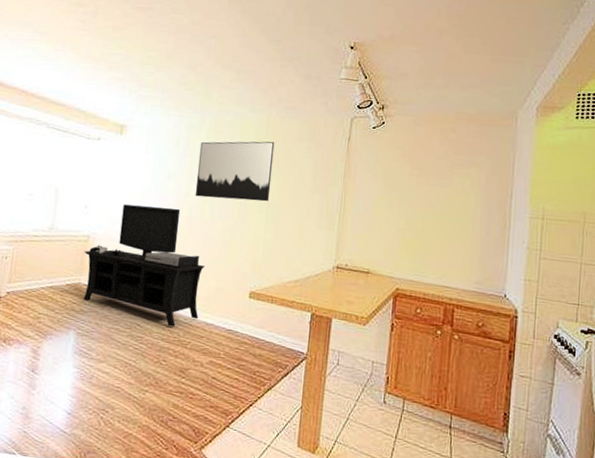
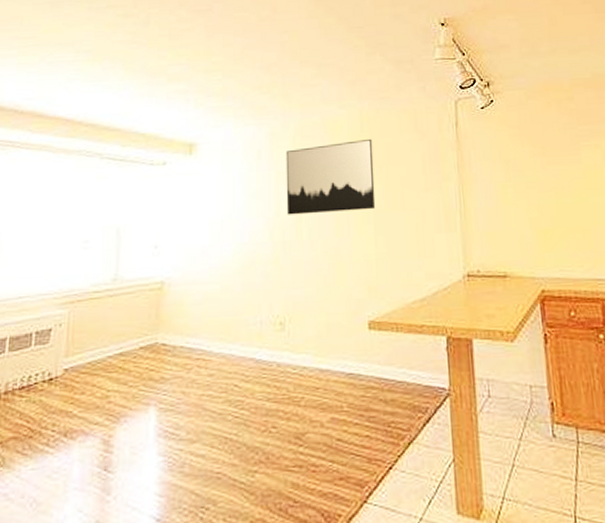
media console: present [83,204,206,327] -> none [158,232,310,381]

